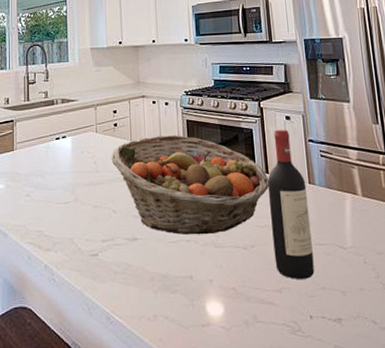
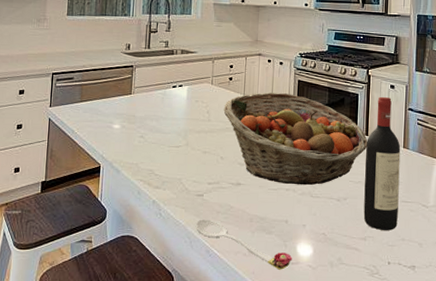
spoon: none [92,282,203,334] -> present [195,219,293,270]

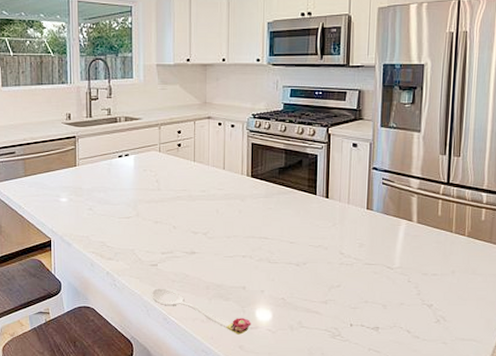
fruit basket: present [223,92,368,186] -> none [173,158,328,252]
wine bottle: present [363,96,401,230] -> none [324,156,364,293]

